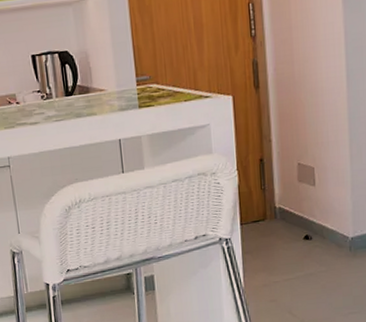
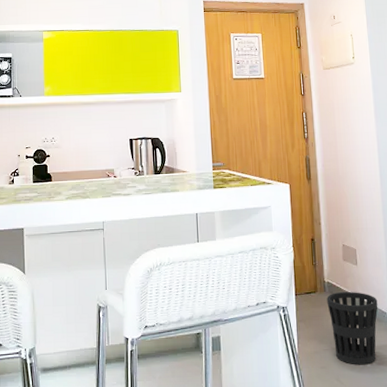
wastebasket: none [278,216,339,296] -> present [327,291,378,365]

